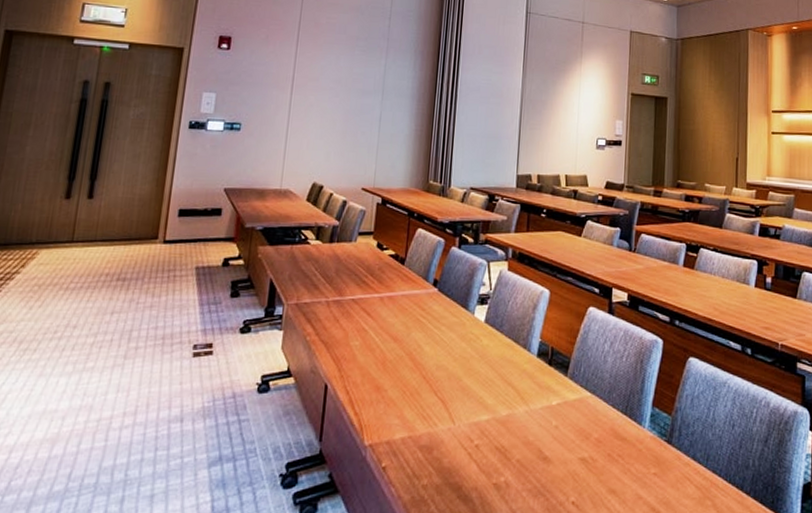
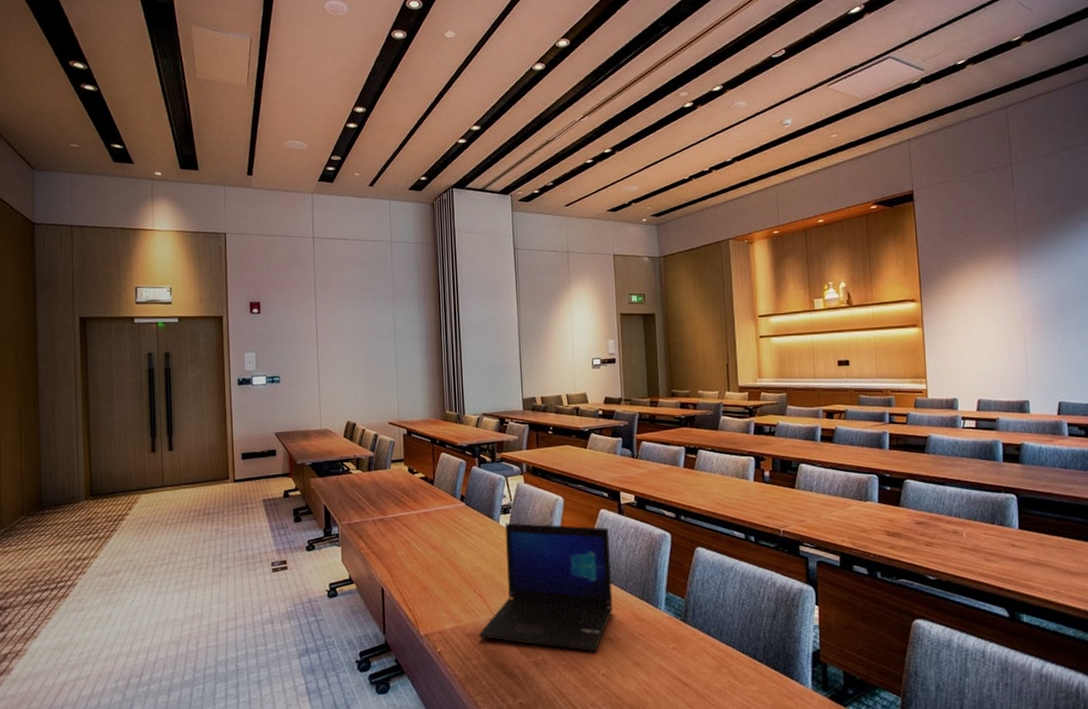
laptop: none [433,315,596,475] -> present [478,522,613,652]

